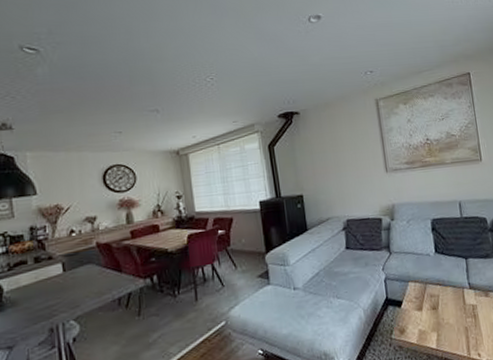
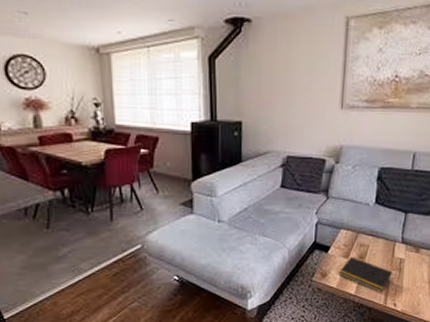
notepad: none [416,308,468,344] -> present [338,256,392,293]

